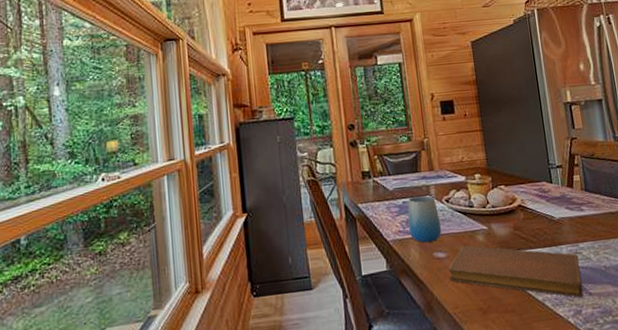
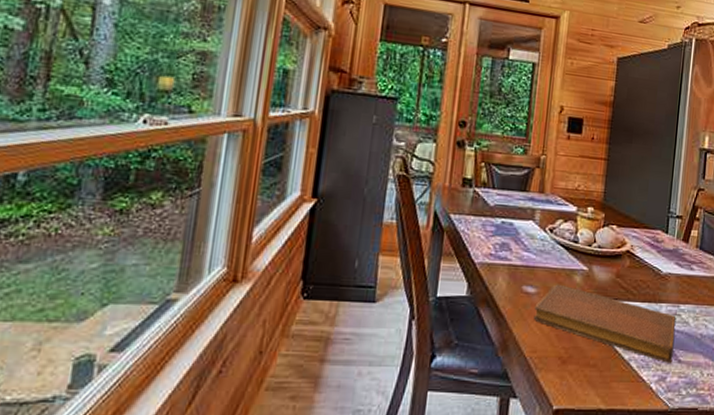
cup: present [407,196,442,243] -> none [501,219,539,273]

